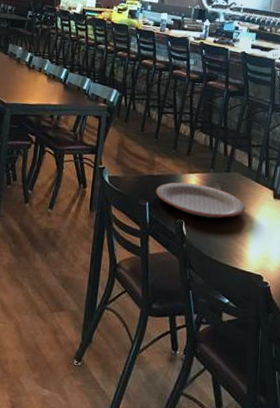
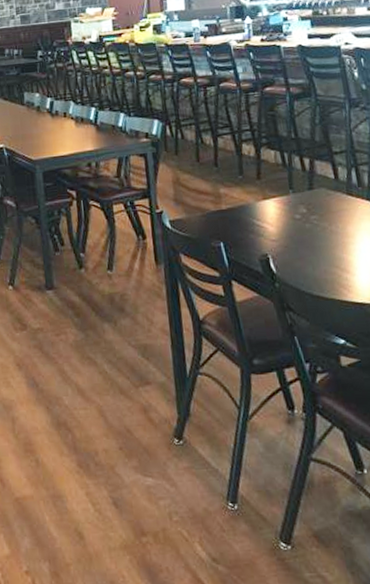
plate: present [155,182,246,218] -> none [228,210,343,248]

